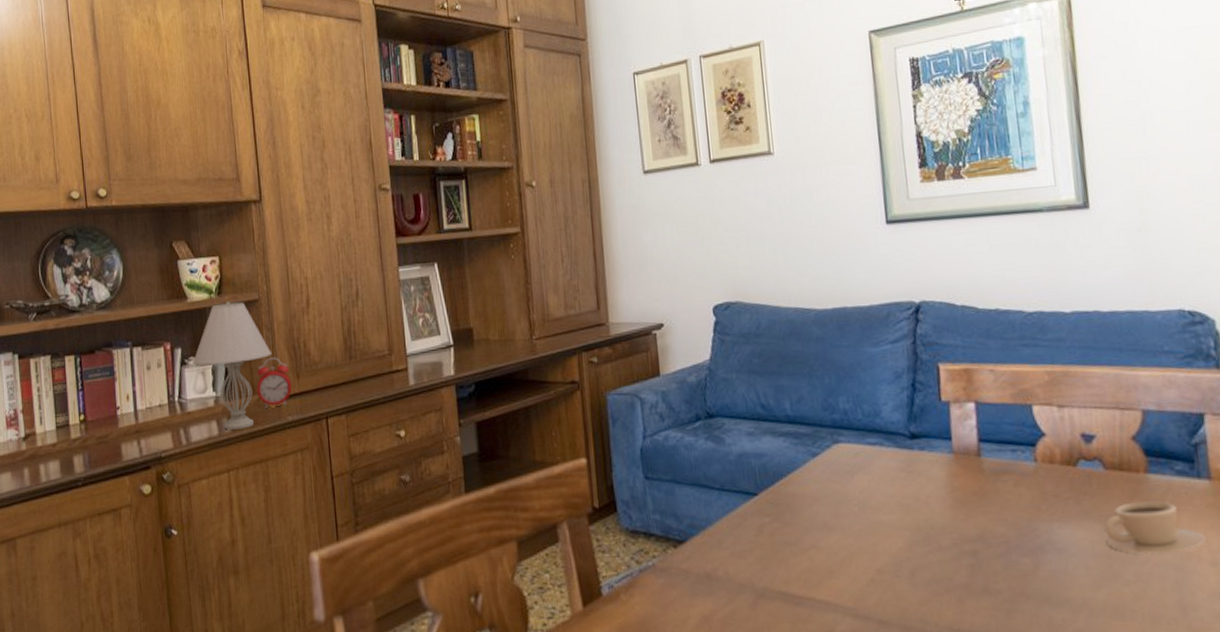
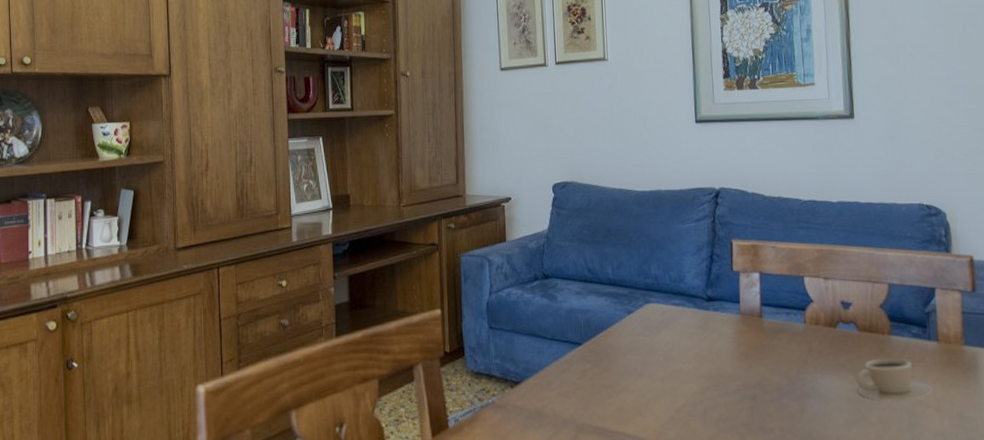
table lamp: present [192,302,273,430] -> none [100,162,173,275]
alarm clock: present [256,357,293,409] -> none [157,213,189,258]

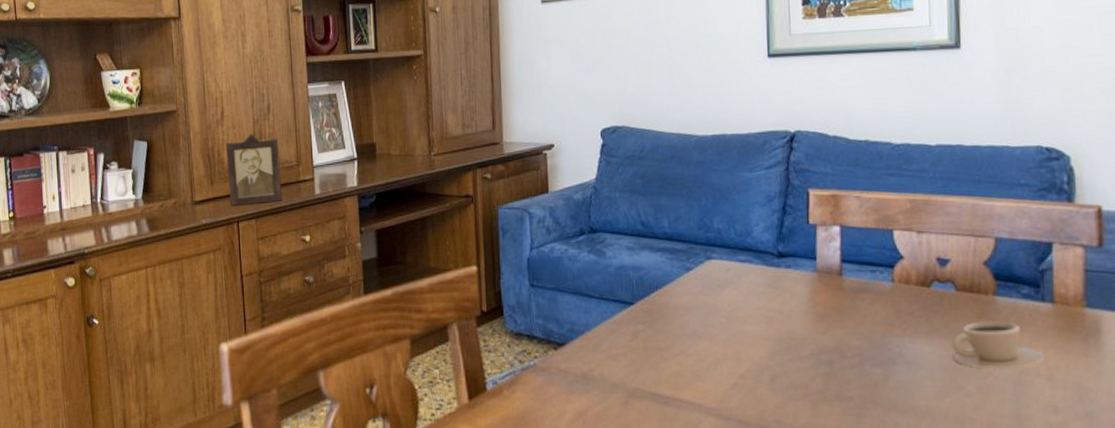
photo frame: none [209,184,261,253] -> present [225,134,282,207]

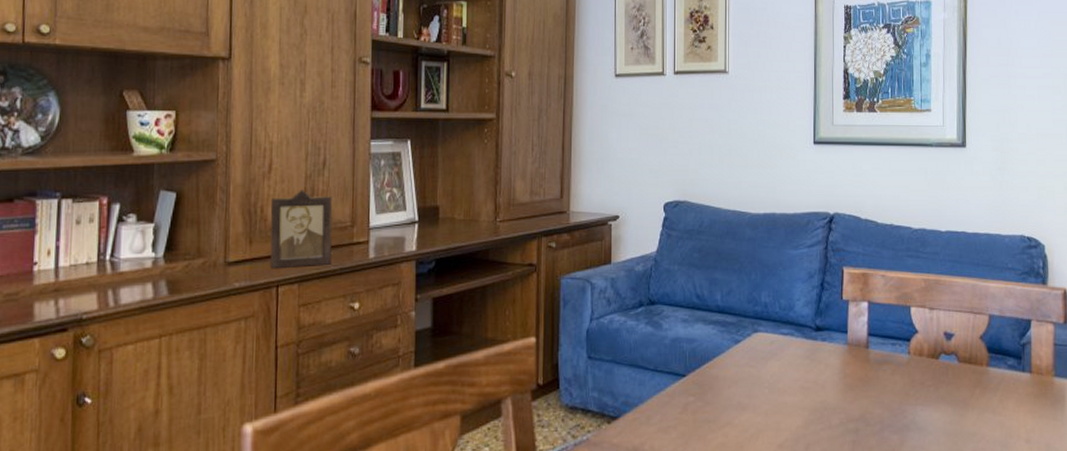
cup: present [952,321,1046,370] -> none [954,389,1025,434]

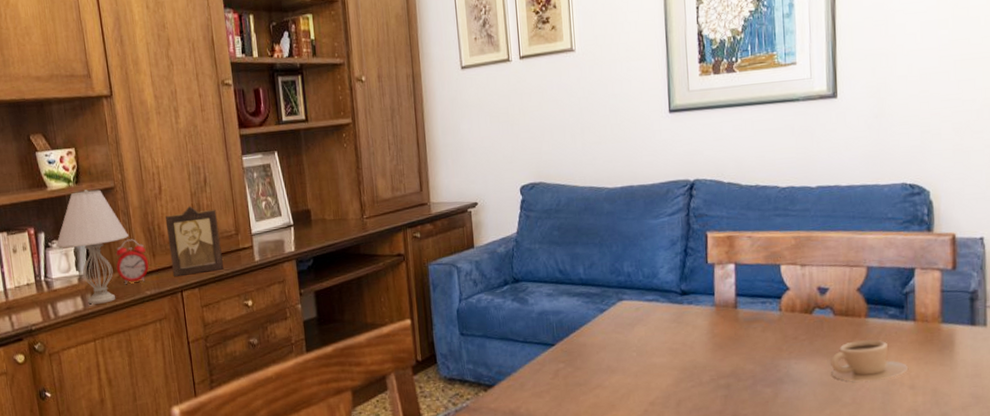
table lamp: none [131,159,225,294] -> present [55,189,130,305]
alarm clock: none [202,220,244,274] -> present [115,239,149,285]
cup: none [954,389,1025,434] -> present [831,339,909,382]

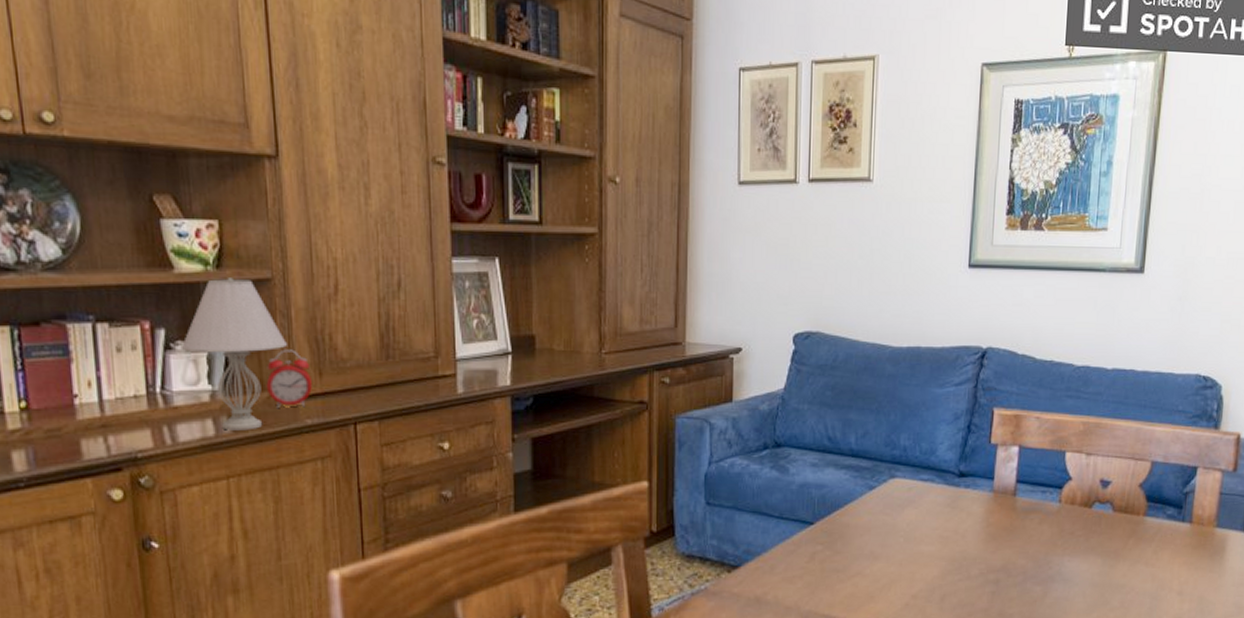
photo frame: present [165,206,224,277] -> none [340,315,414,405]
cup: present [831,339,909,382] -> none [1103,540,1179,585]

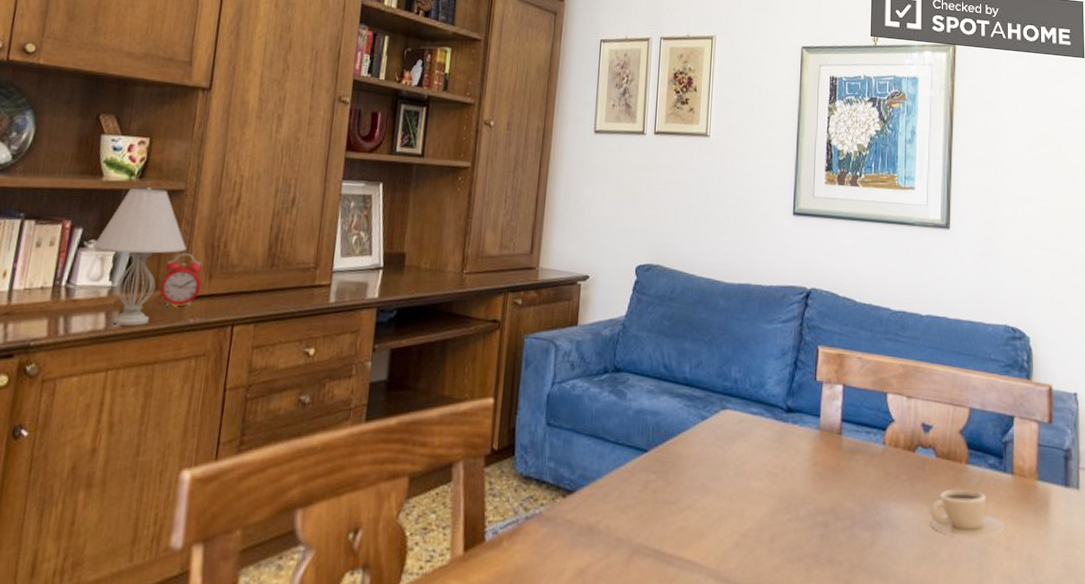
cup: none [1103,540,1179,585] -> present [930,489,1006,538]

